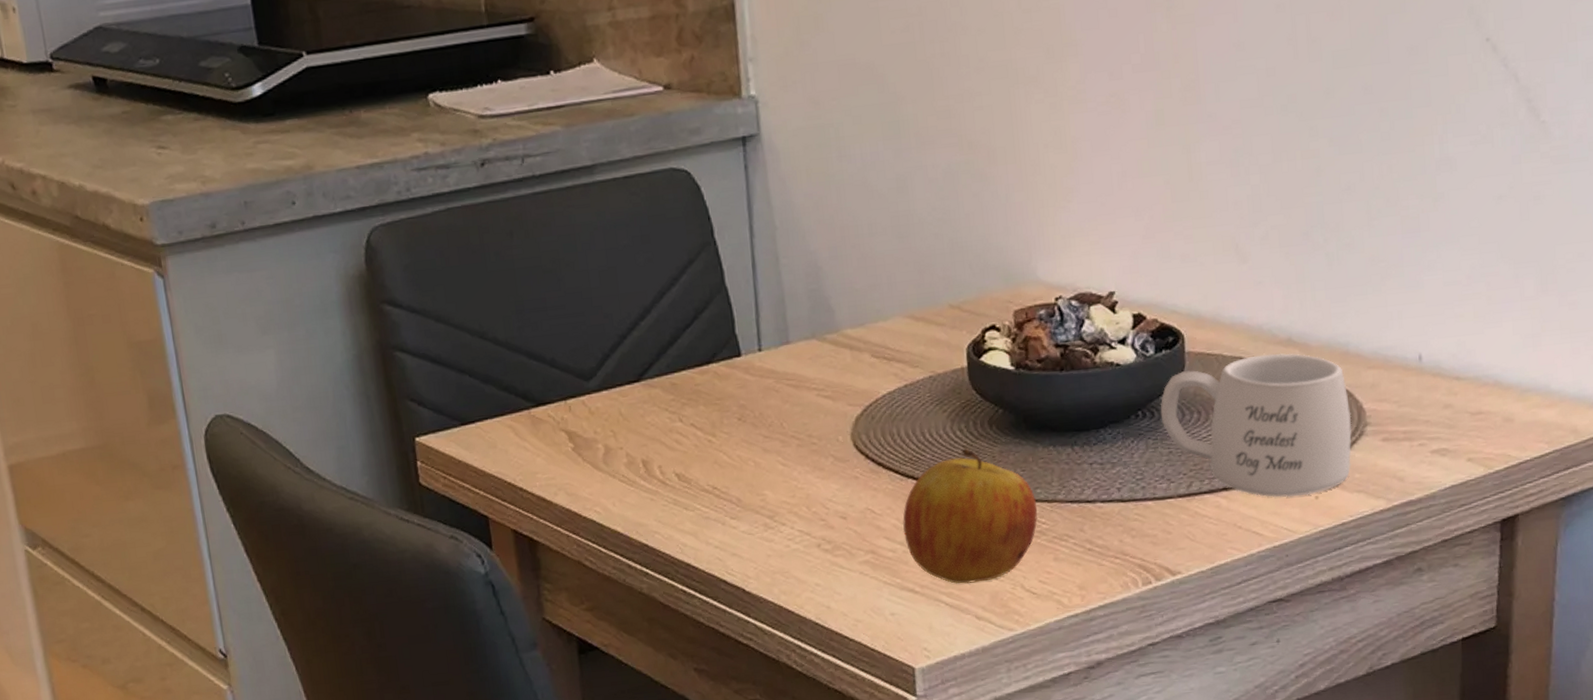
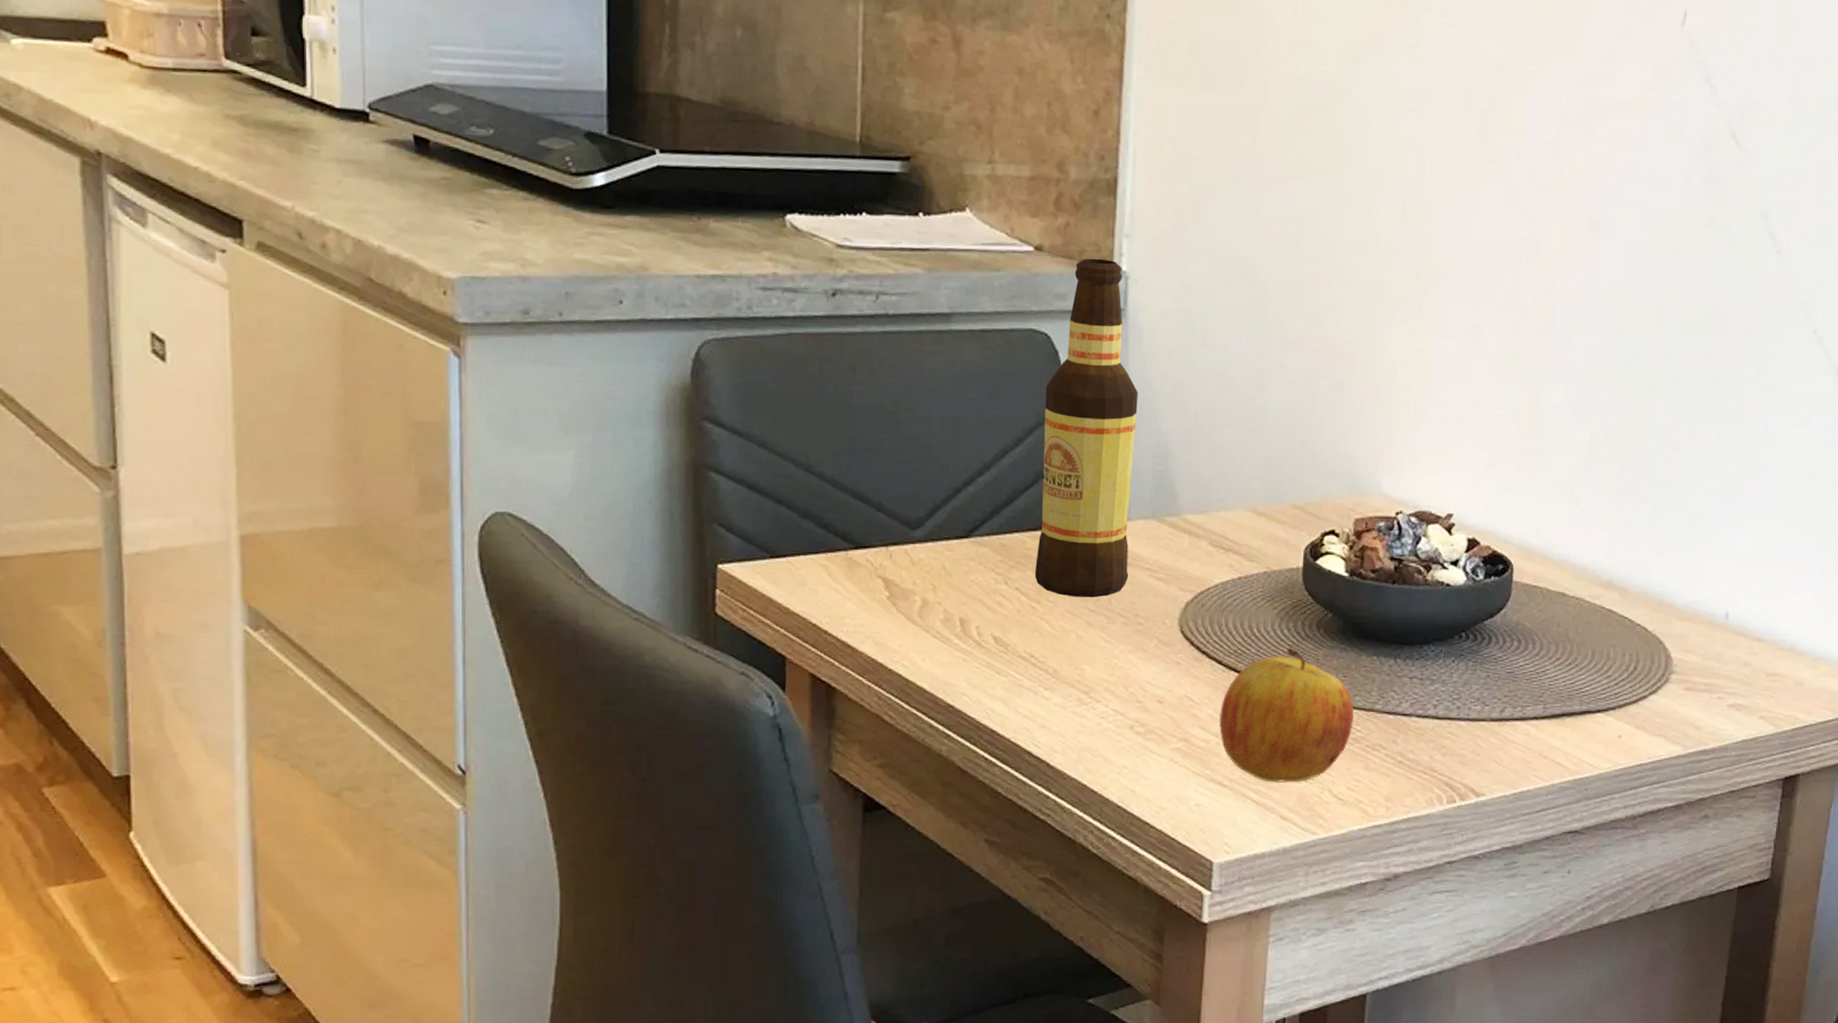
bottle: none [692,86,797,426] -> present [1035,258,1138,597]
mug: present [1160,353,1352,498] -> none [1483,593,1660,734]

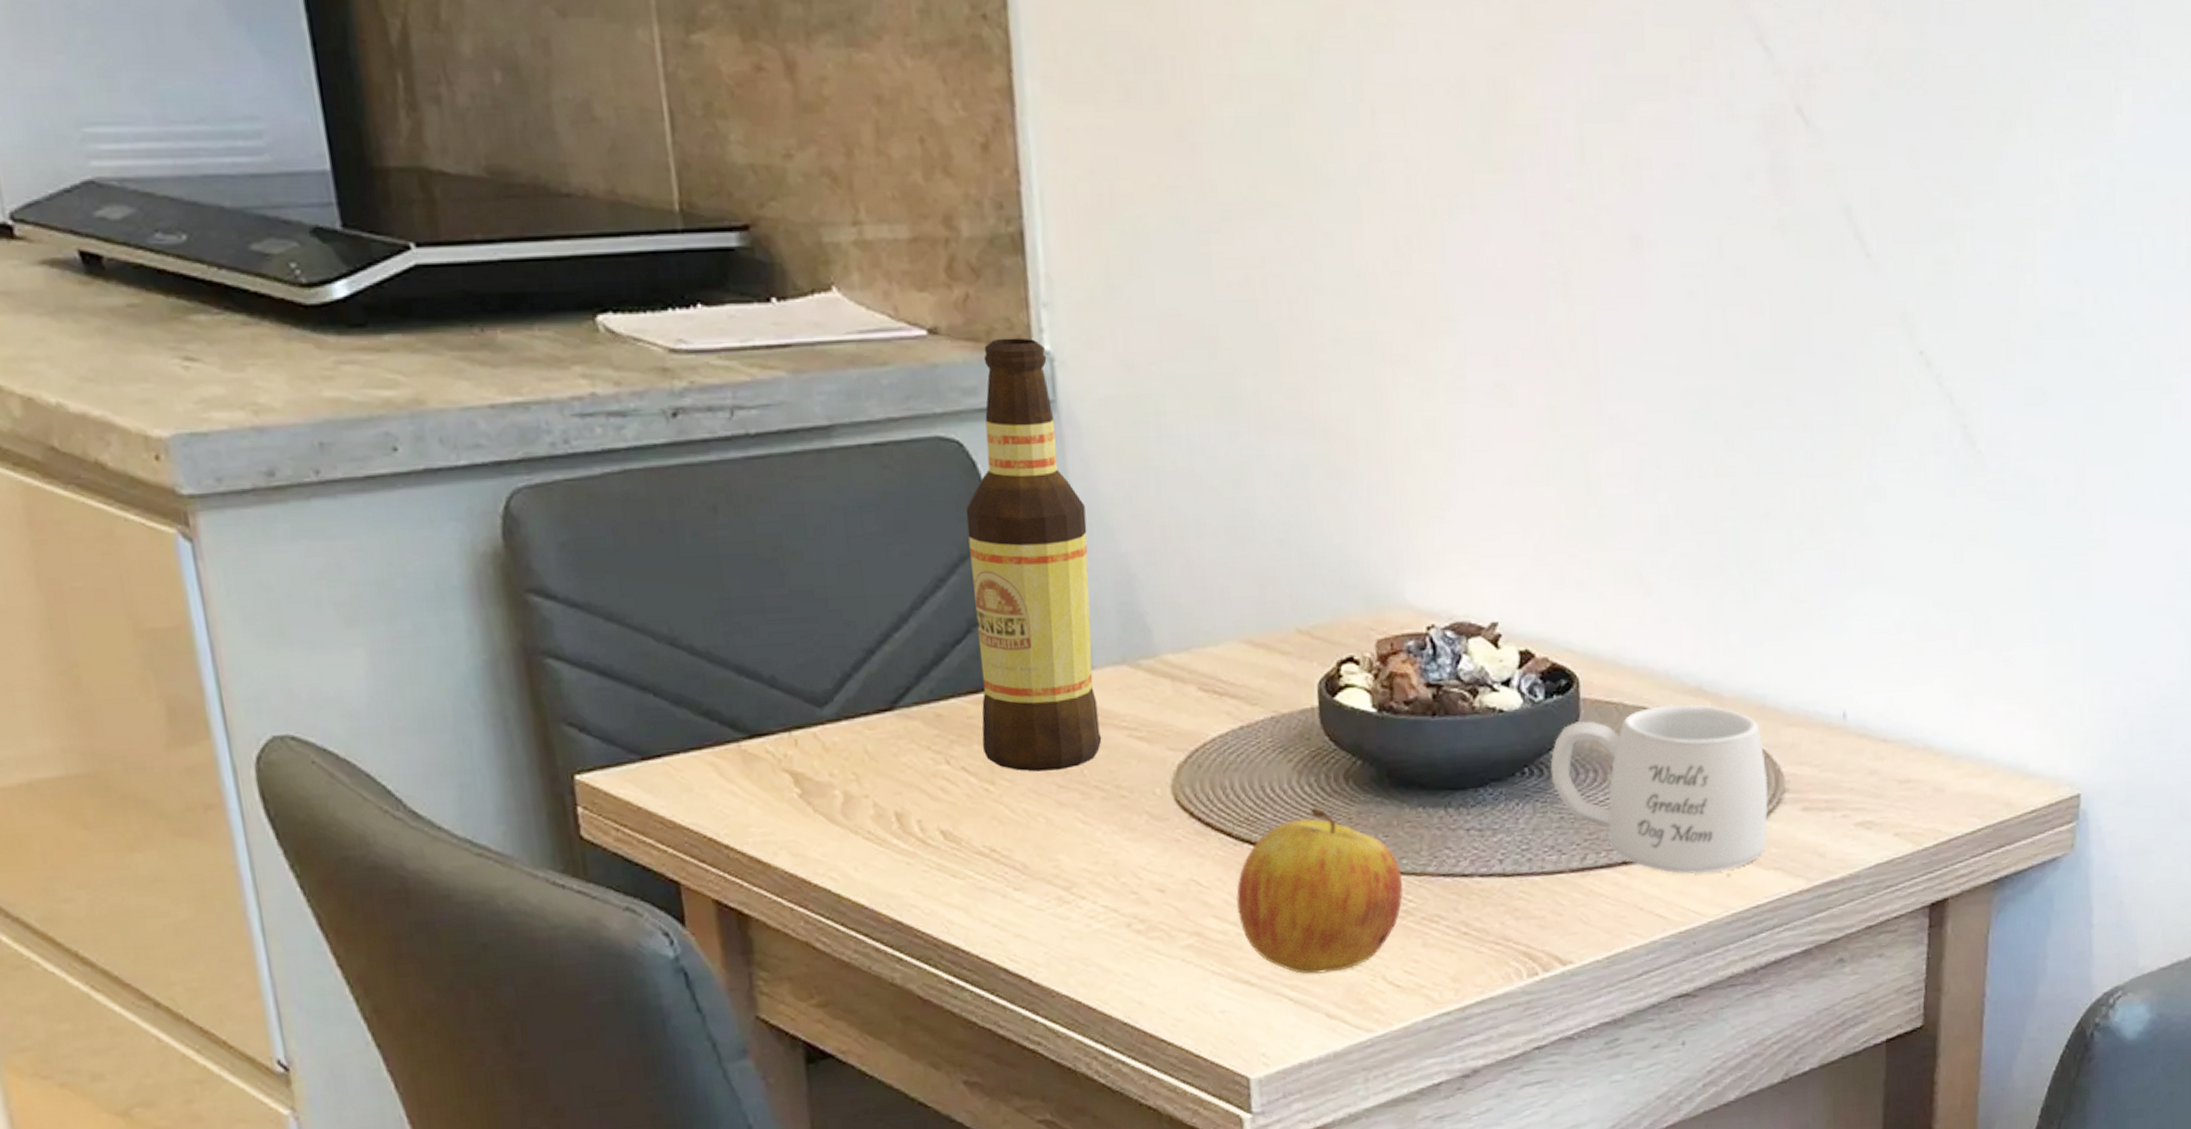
mug: none [1483,593,1660,734] -> present [1550,703,1769,875]

